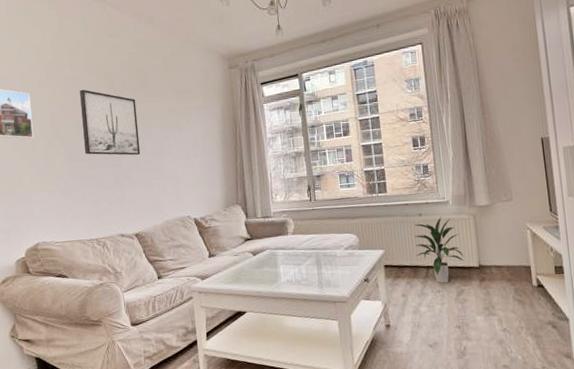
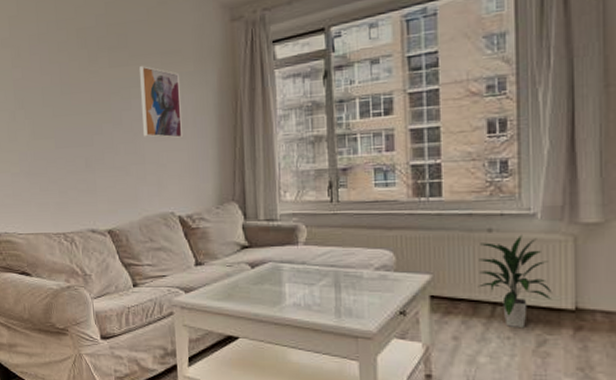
wall art: present [80,89,141,156] -> none [47,49,117,134]
wall art: none [158,102,196,158] -> present [140,66,184,139]

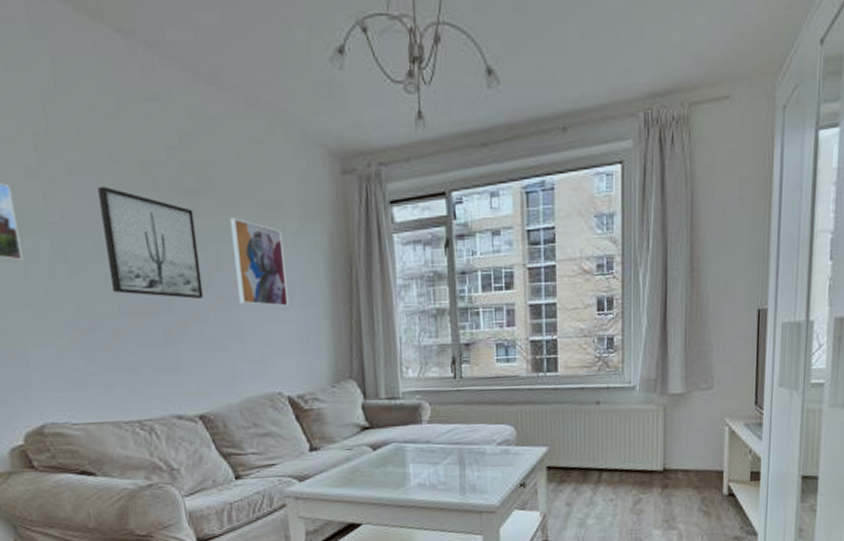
wall art: none [47,49,117,134] -> present [98,186,204,299]
indoor plant: present [478,234,553,329] -> none [587,405,647,491]

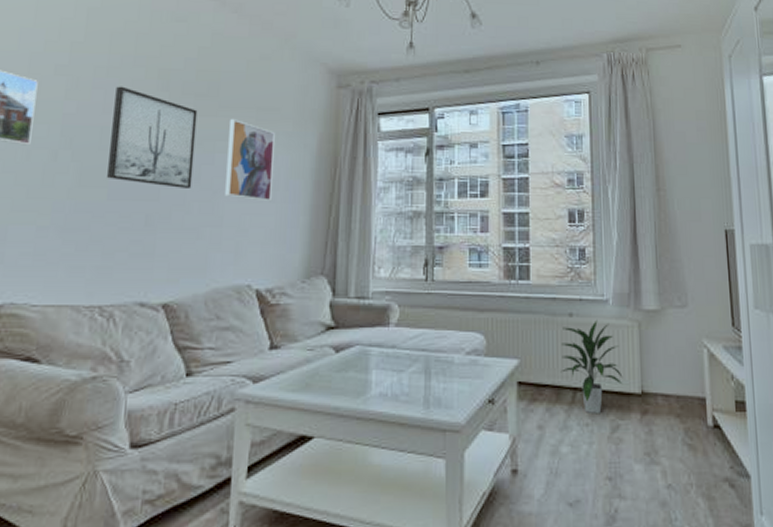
indoor plant: none [587,405,647,491] -> present [560,319,623,415]

